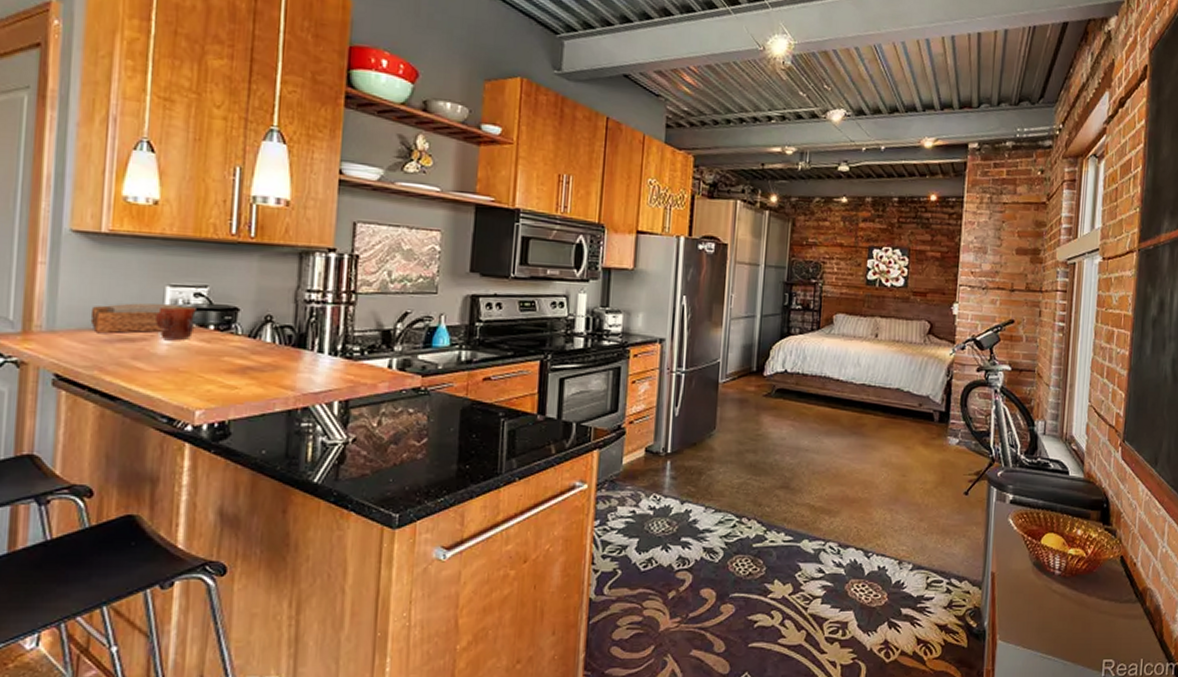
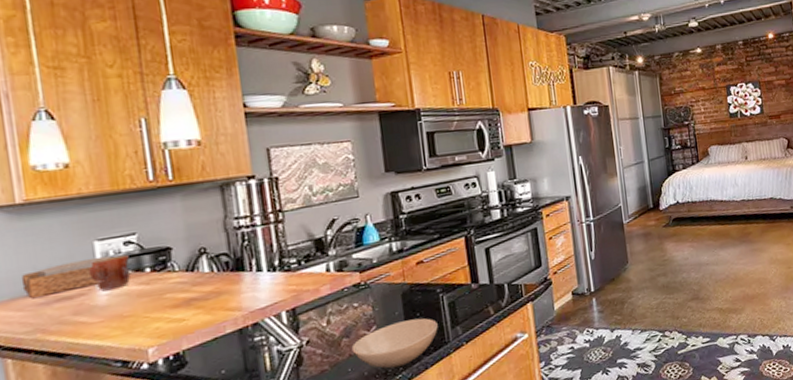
soup bowl: none [397,439,493,489] -> present [351,318,438,369]

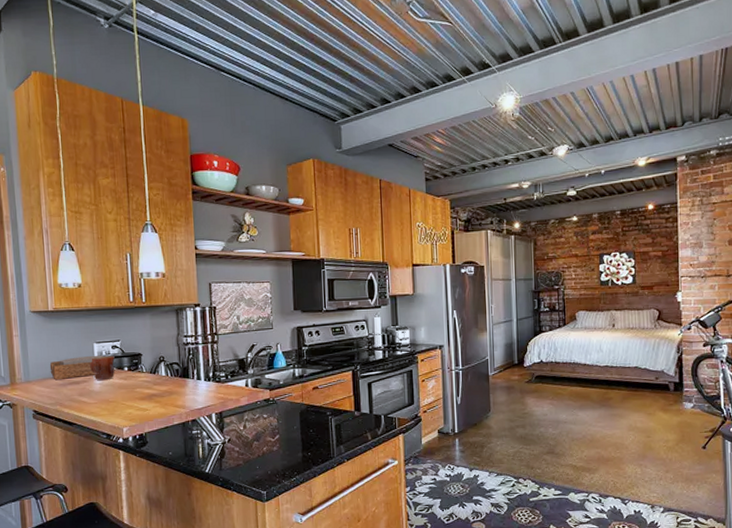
soup bowl: present [351,318,438,369] -> none [260,434,326,471]

